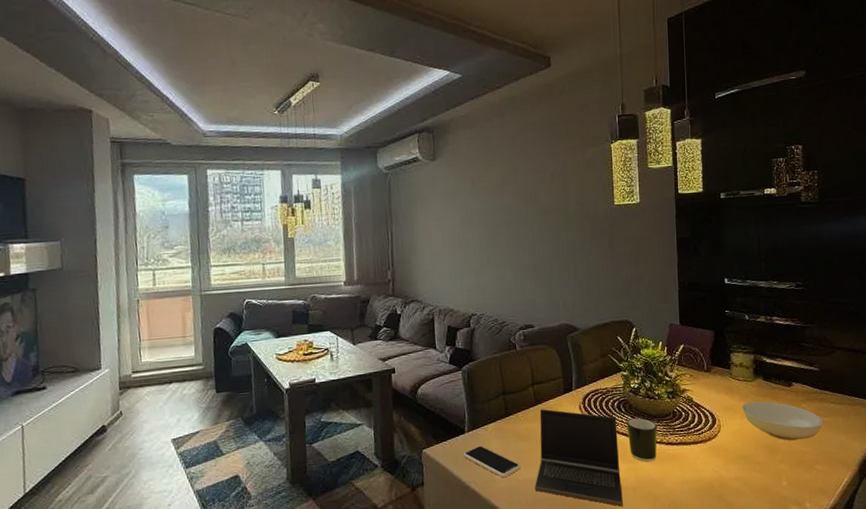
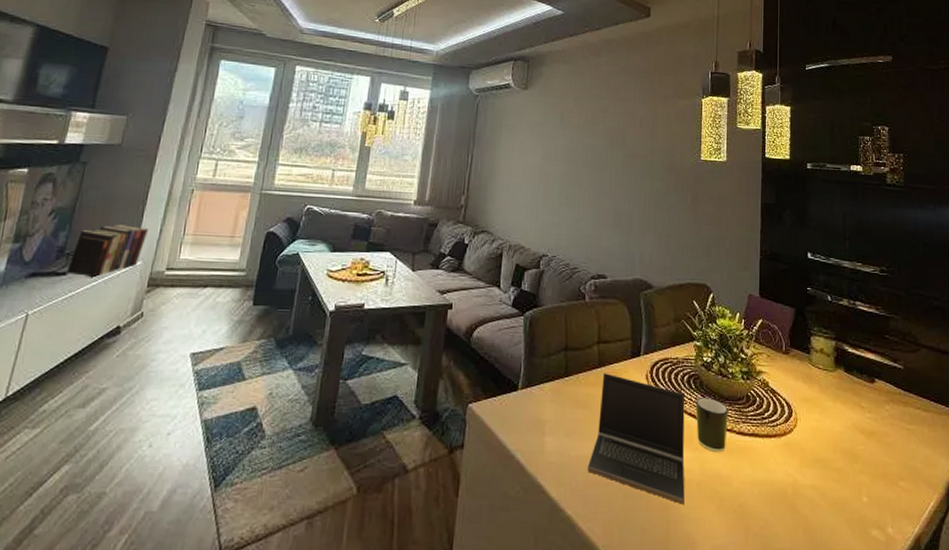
books: none [45,339,108,389] -> present [67,224,149,277]
smartphone: present [463,446,521,478] -> none [513,408,575,451]
bowl: present [742,401,823,441] -> none [821,395,908,448]

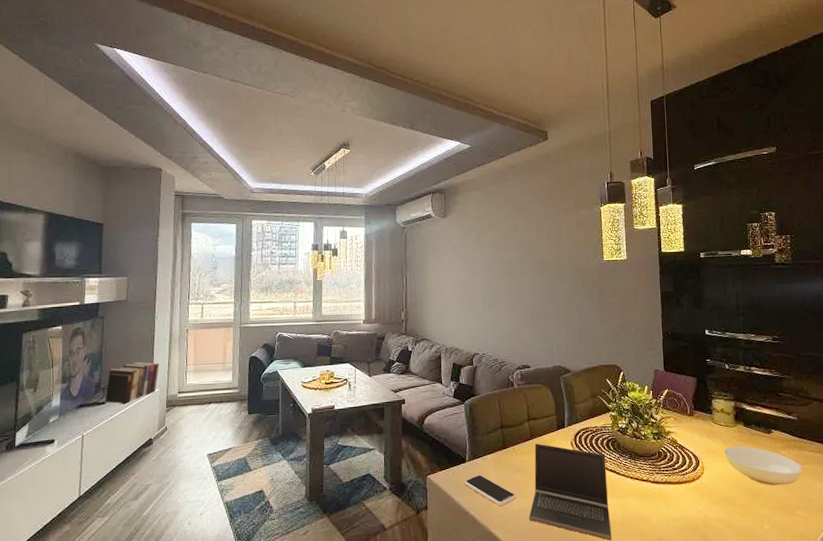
smartphone: none [513,408,575,451] -> present [464,475,516,506]
mug: present [695,398,728,453] -> none [615,456,644,499]
bowl: none [821,395,908,448] -> present [724,446,803,486]

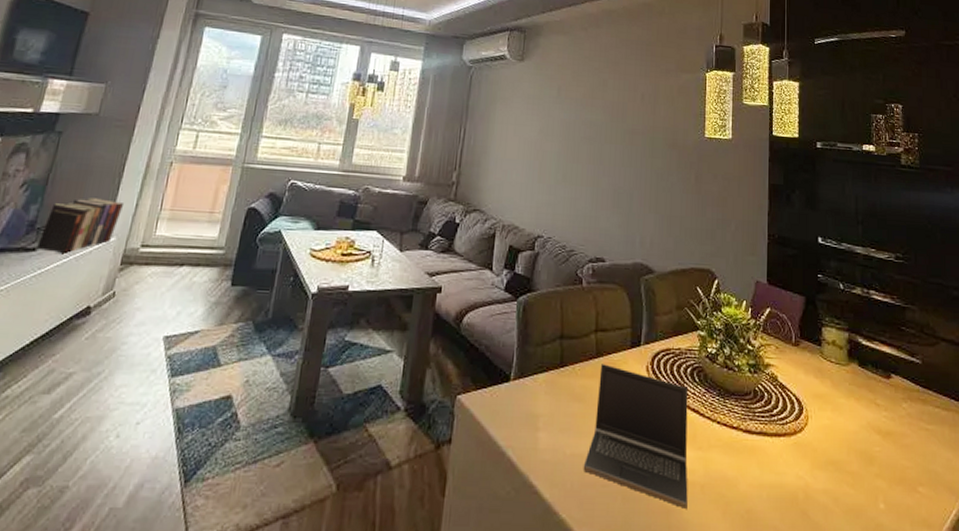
smartphone: present [464,475,516,506] -> none [504,401,570,448]
bowl: present [724,446,803,486] -> none [833,391,927,450]

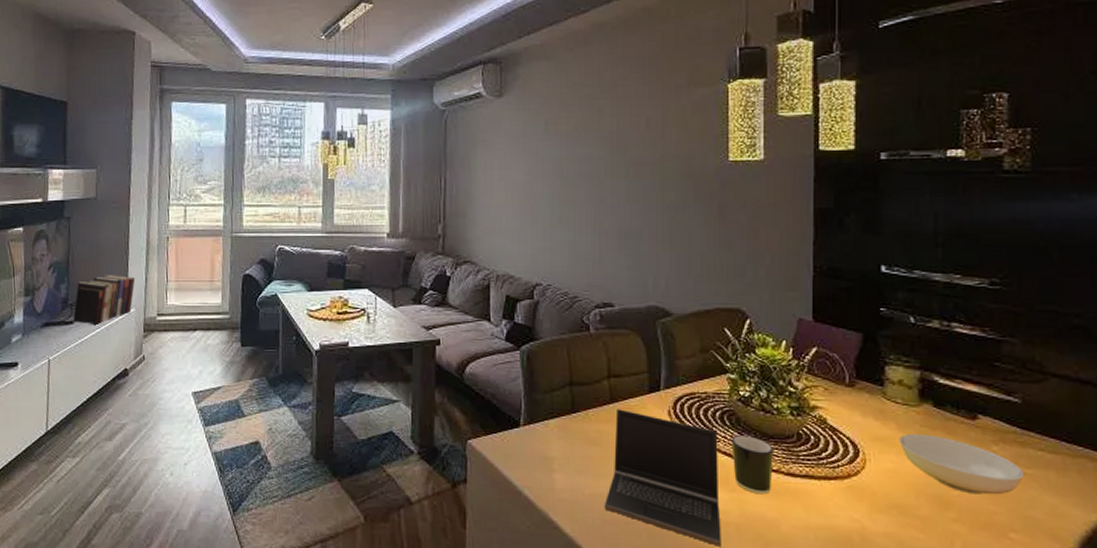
mug: none [699,392,734,453] -> present [731,435,773,495]
bowl: none [833,391,927,450] -> present [899,433,1025,495]

